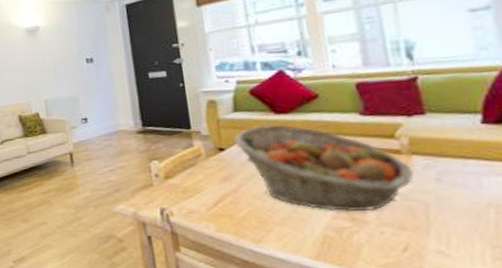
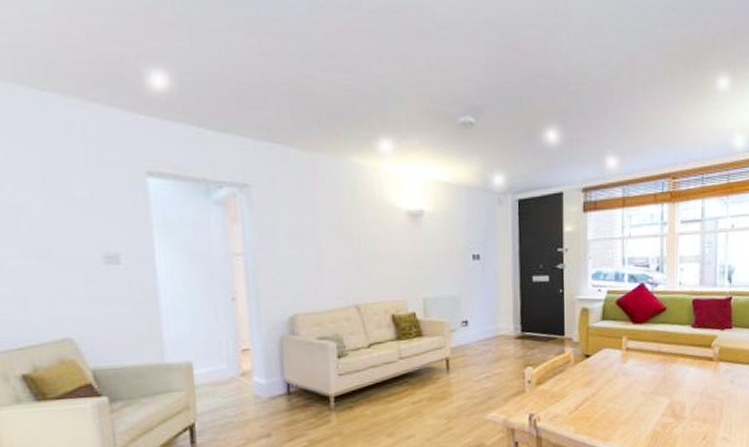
fruit basket: present [234,124,414,212] -> none [599,333,718,410]

